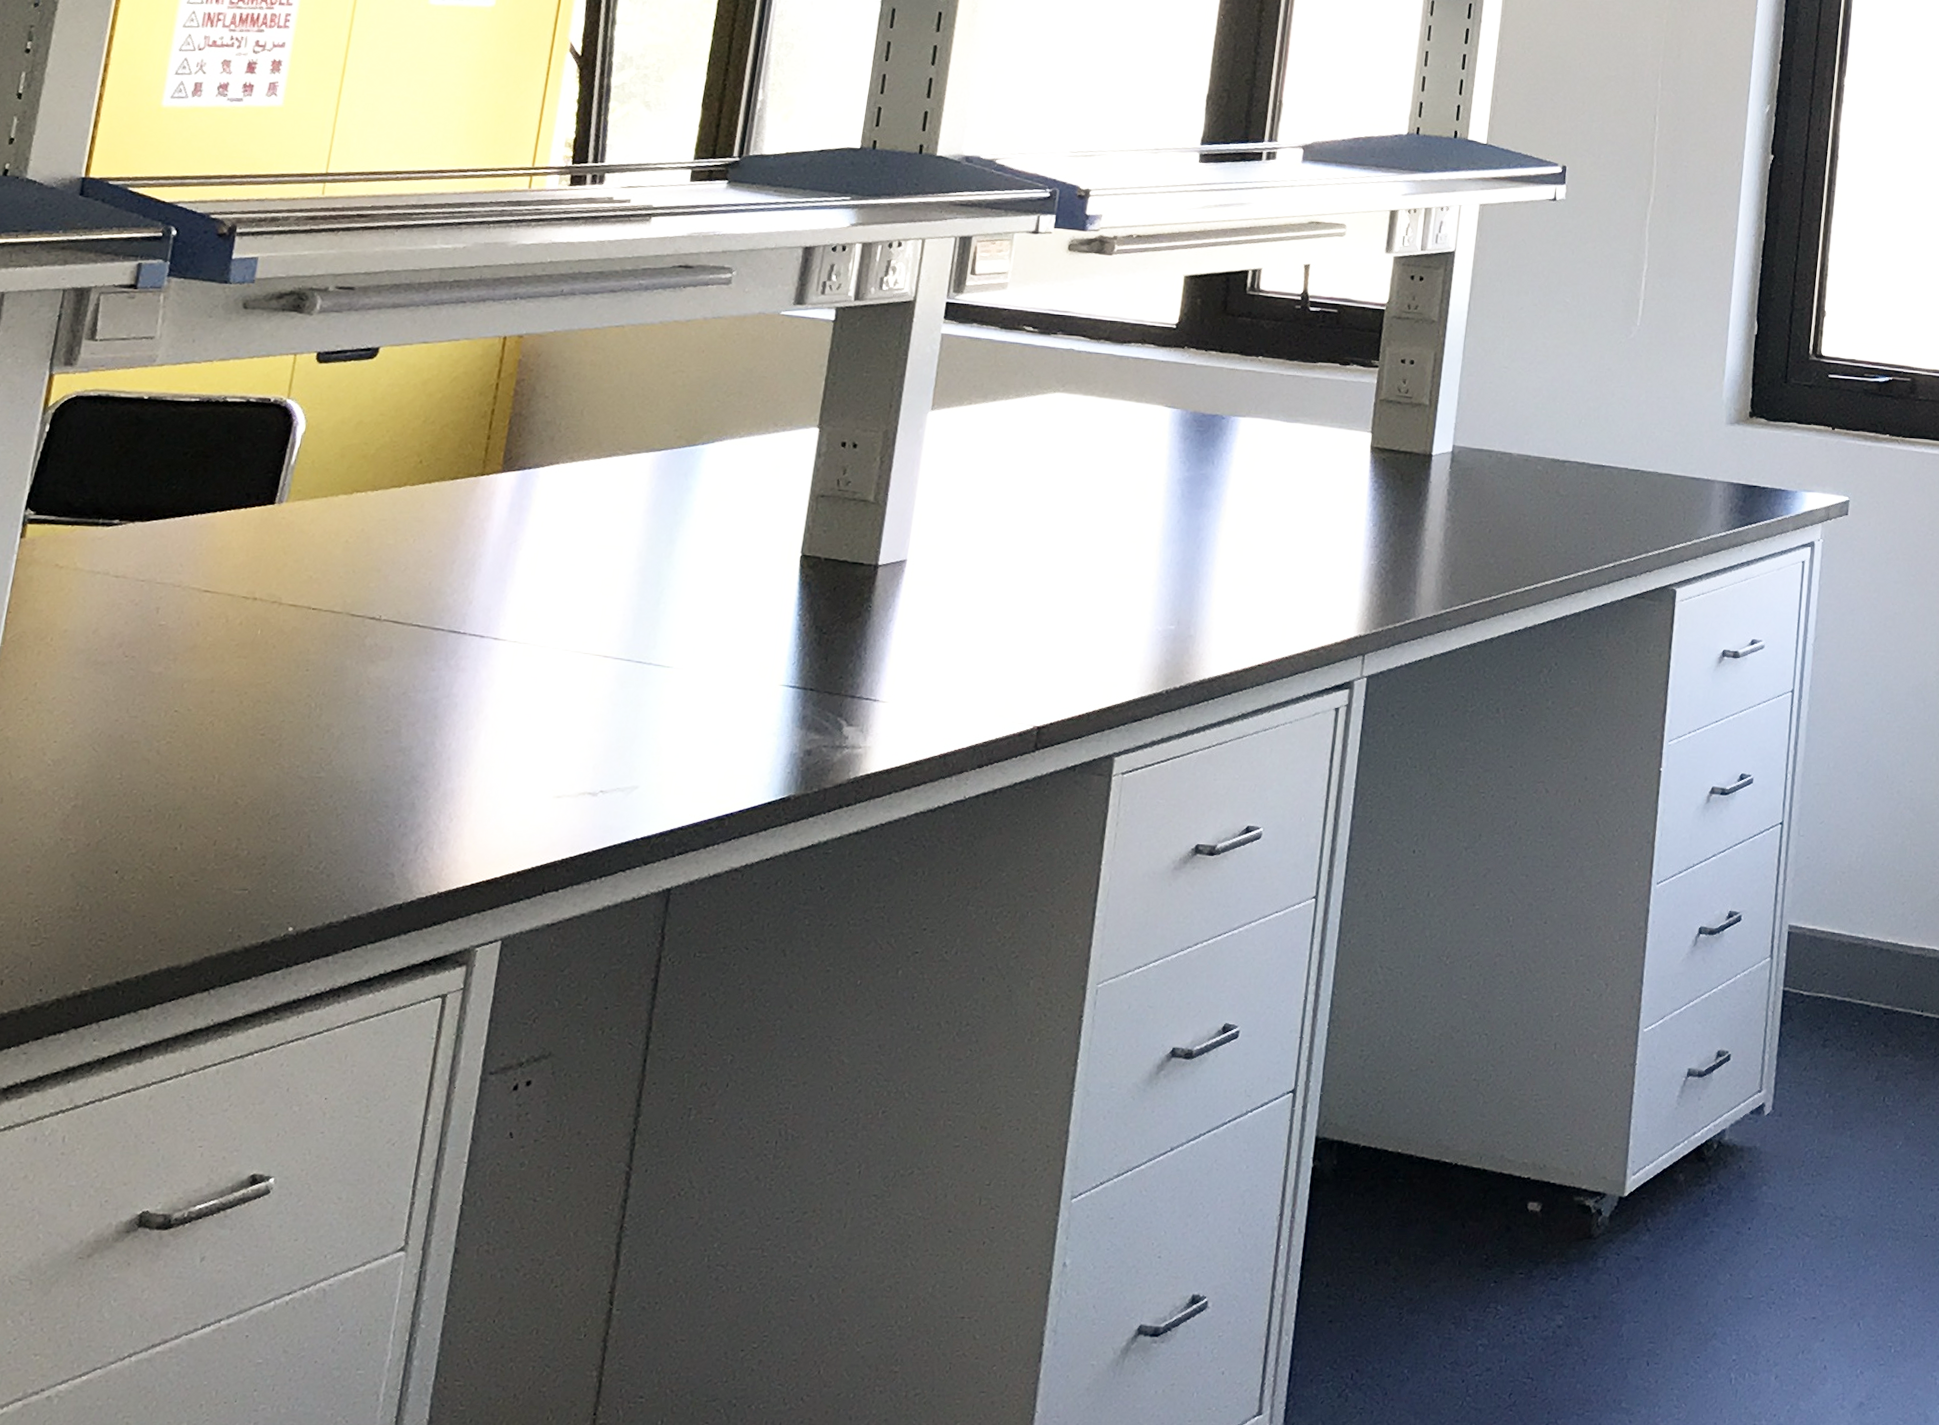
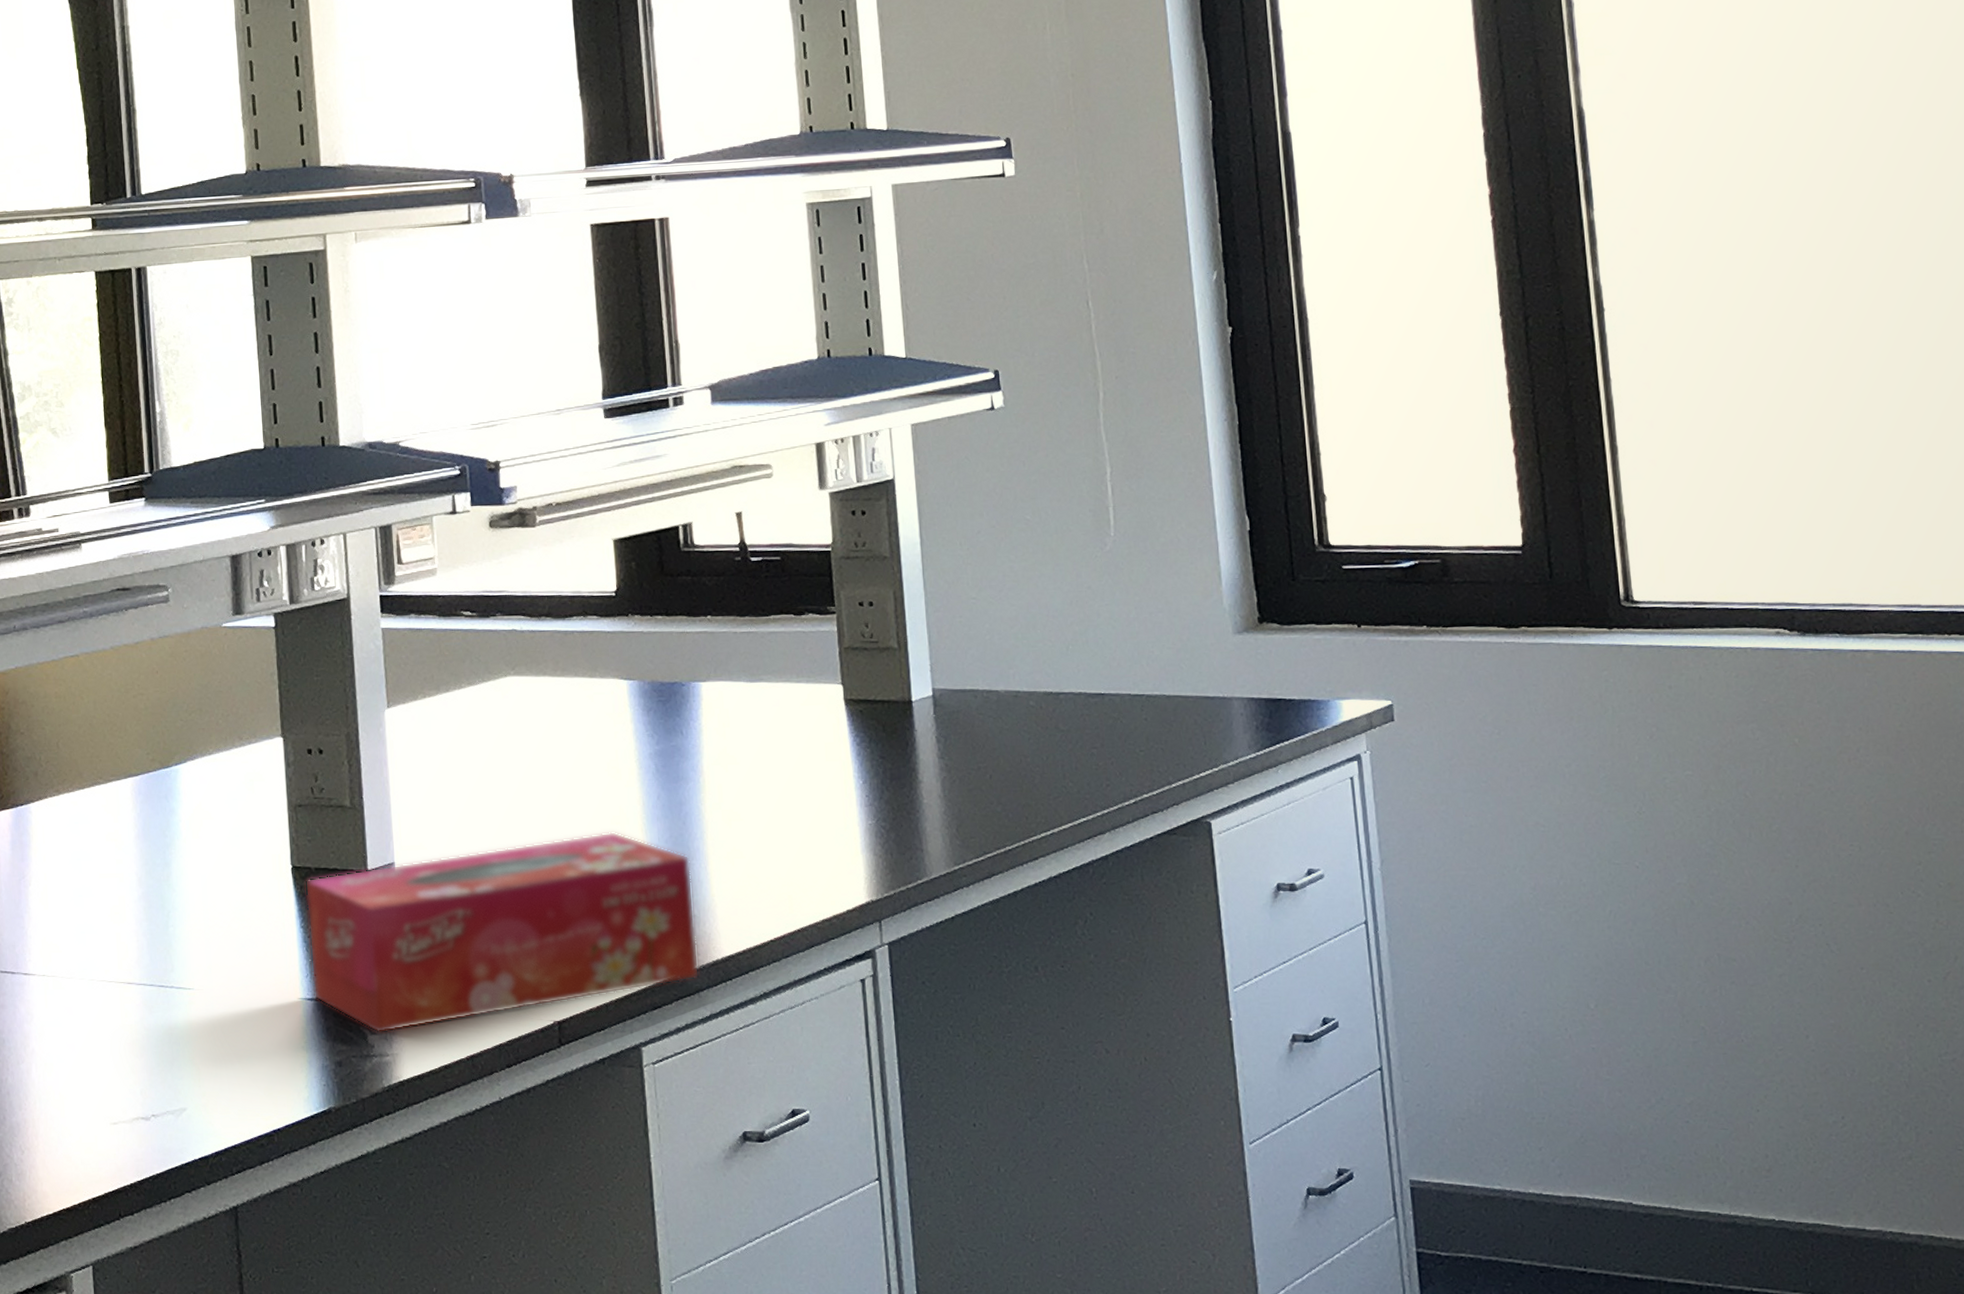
tissue box: none [796,549,1197,726] -> present [305,831,700,1033]

